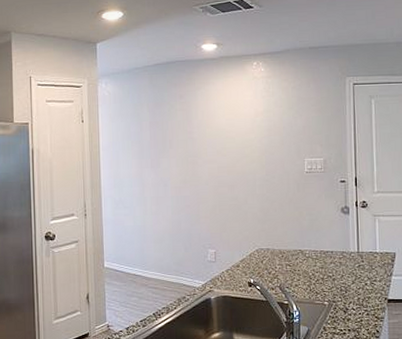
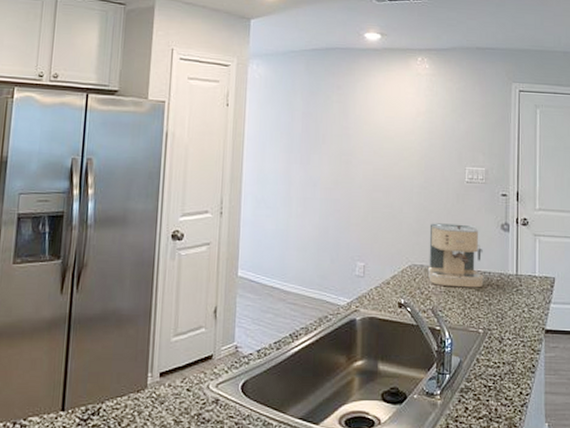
coffee maker: none [273,210,327,266] -> present [427,223,484,288]

